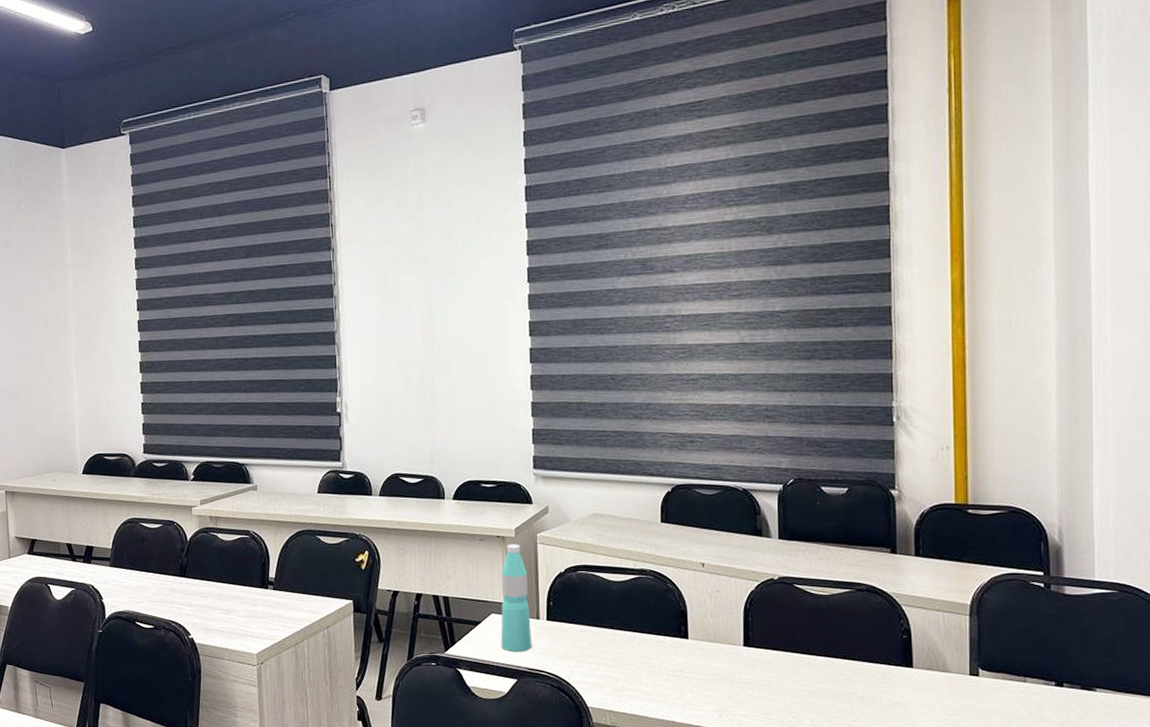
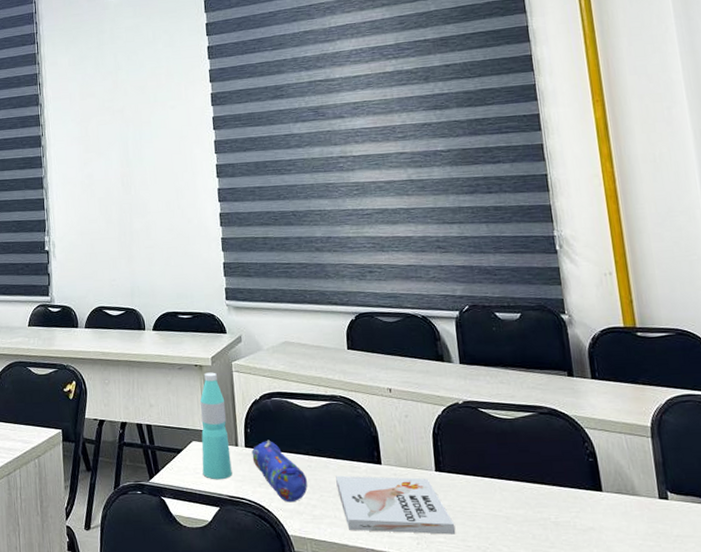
pencil case: none [553,613,610,675] -> present [251,440,307,503]
book: none [640,649,760,708] -> present [336,475,456,535]

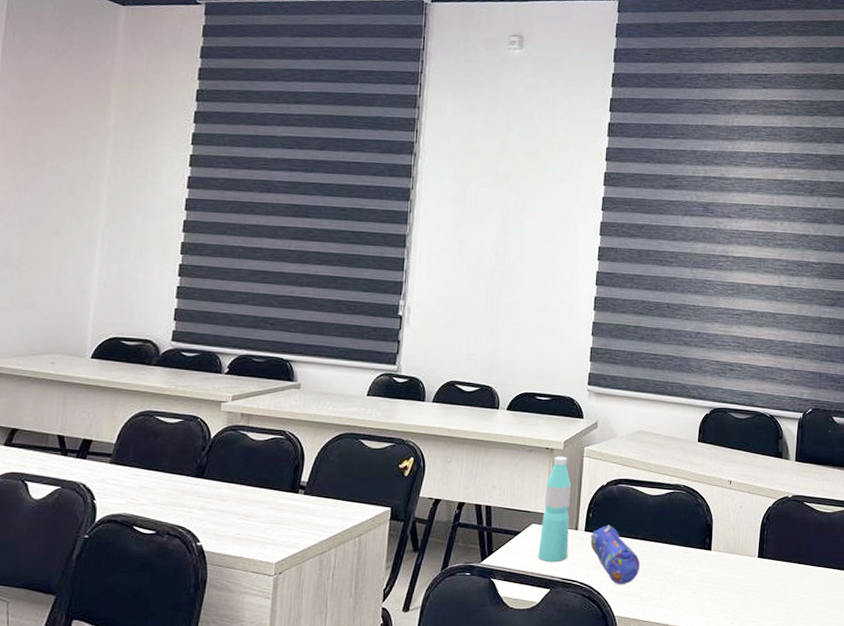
book: present [336,475,456,535] -> none [667,560,767,615]

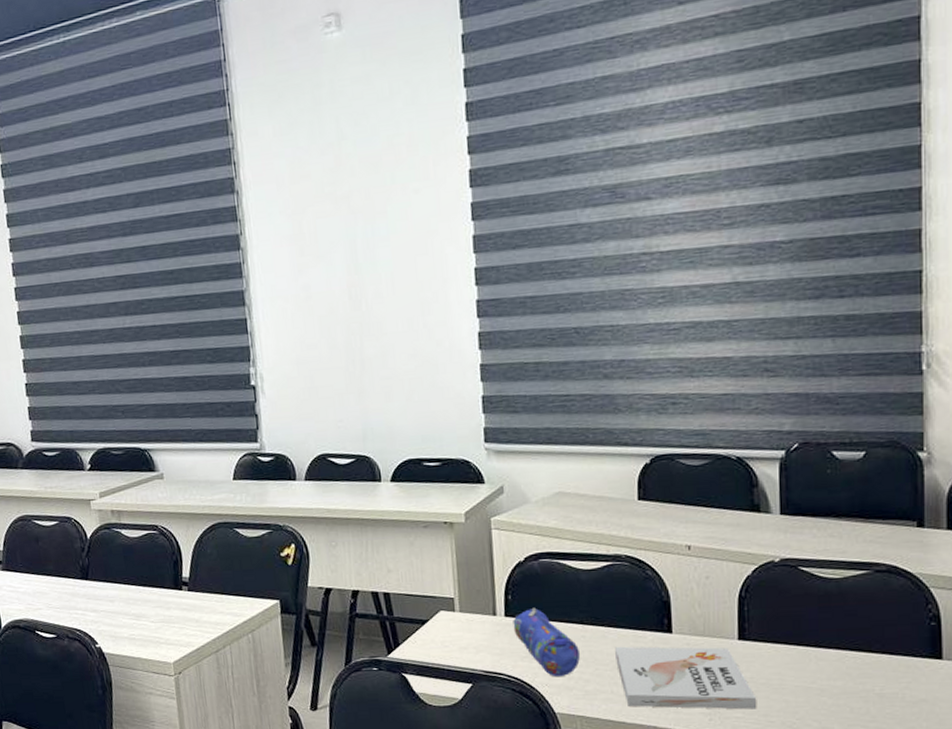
water bottle: present [538,456,572,563] -> none [449,530,489,654]
book: none [667,560,767,615] -> present [615,646,757,710]

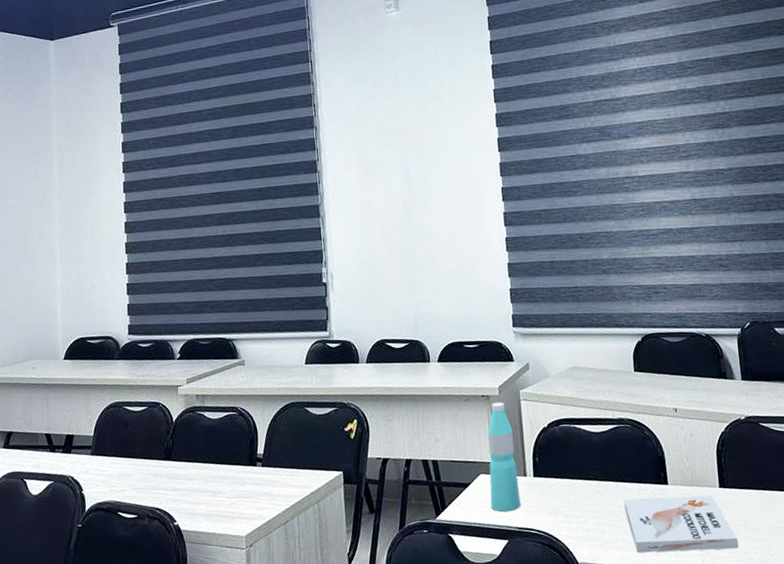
water bottle: none [449,530,489,654] -> present [487,402,521,512]
pencil case: present [513,607,580,677] -> none [540,467,596,530]

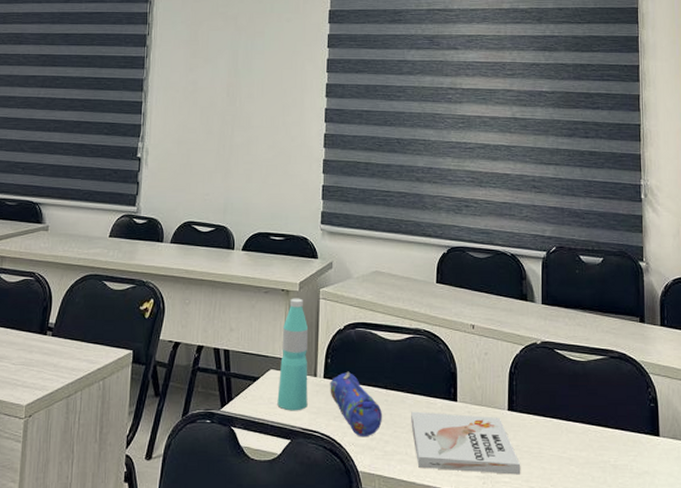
pencil case: none [540,467,596,530] -> present [330,371,382,437]

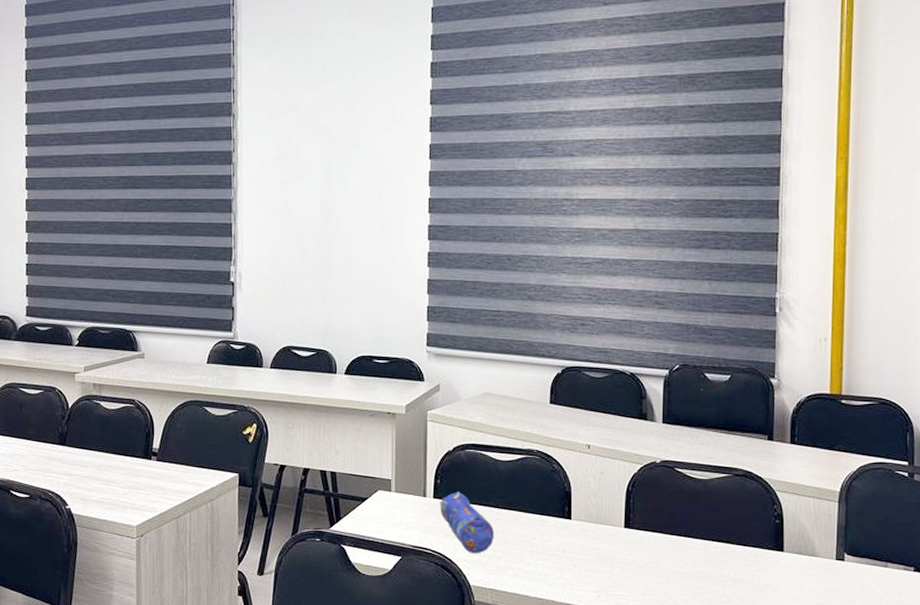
water bottle: present [277,298,309,411] -> none [387,421,418,530]
book: present [411,411,521,475] -> none [524,529,637,588]

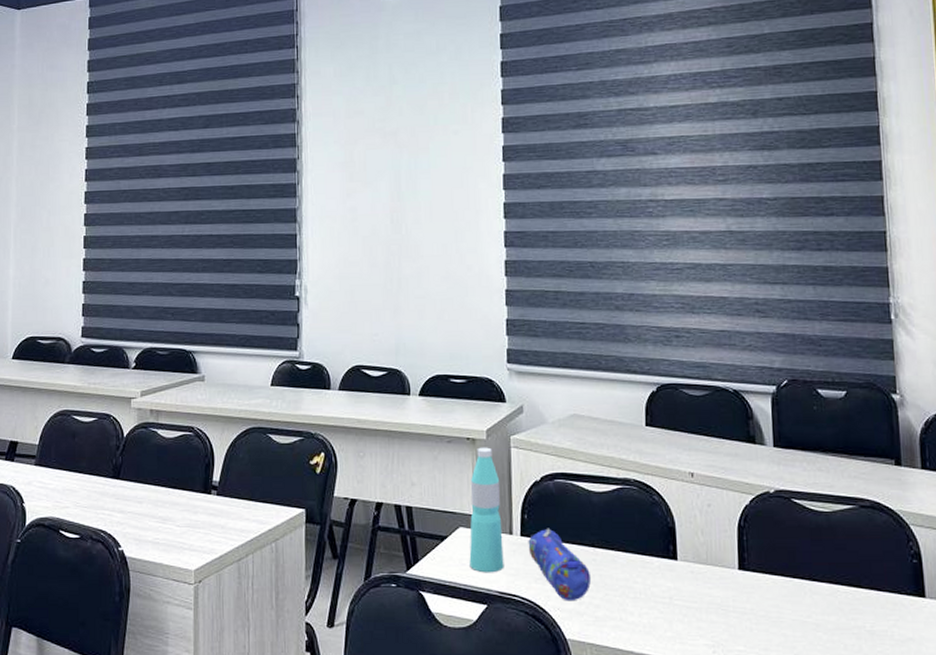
water bottle: none [387,421,418,530] -> present [469,447,504,573]

